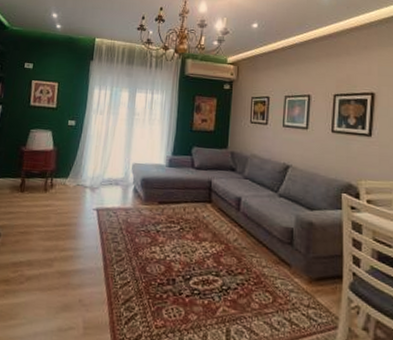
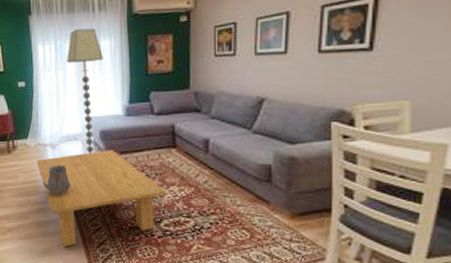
coffee table: none [72,198,198,303] -> present [36,149,166,247]
vessel: none [75,209,105,242] -> present [42,165,71,195]
floor lamp: none [120,80,154,200] -> present [67,28,103,153]

